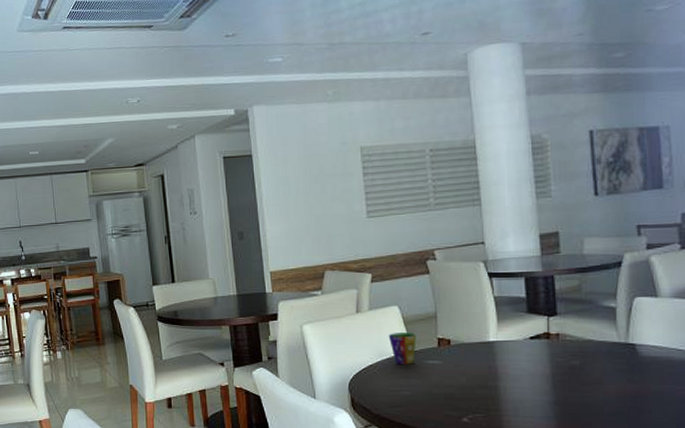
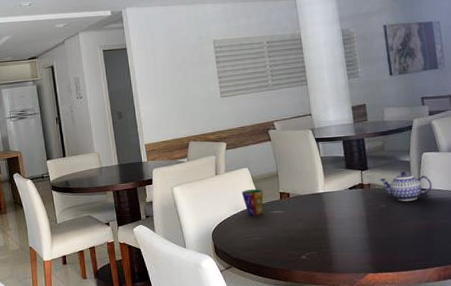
teapot: none [572,319,646,358] -> present [379,171,433,201]

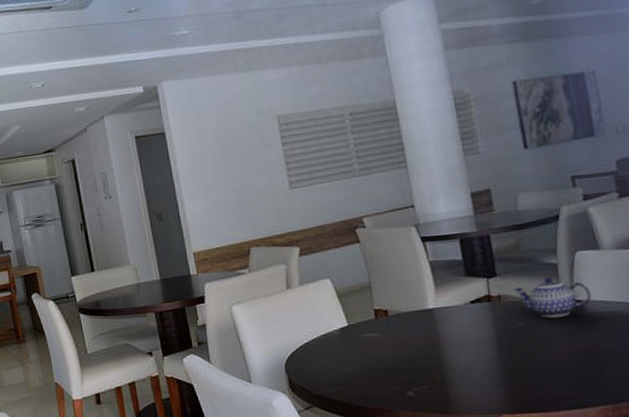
cup: present [241,189,264,216] -> none [322,305,353,340]

